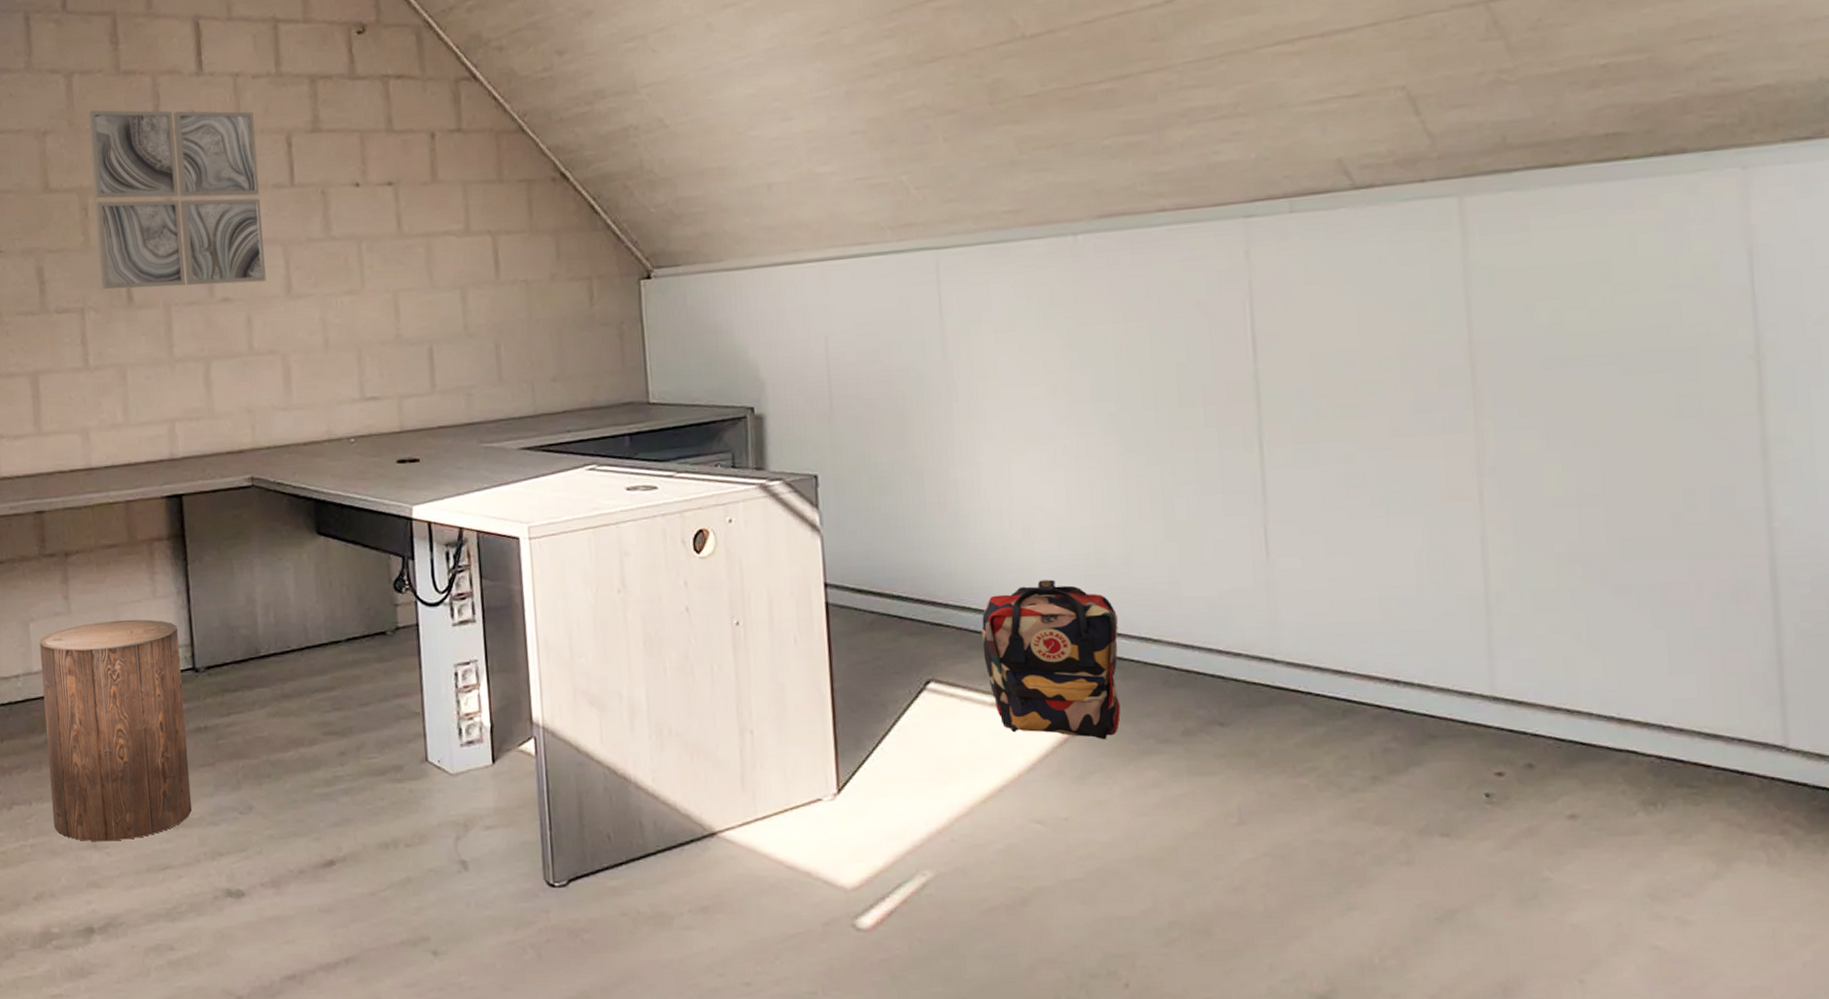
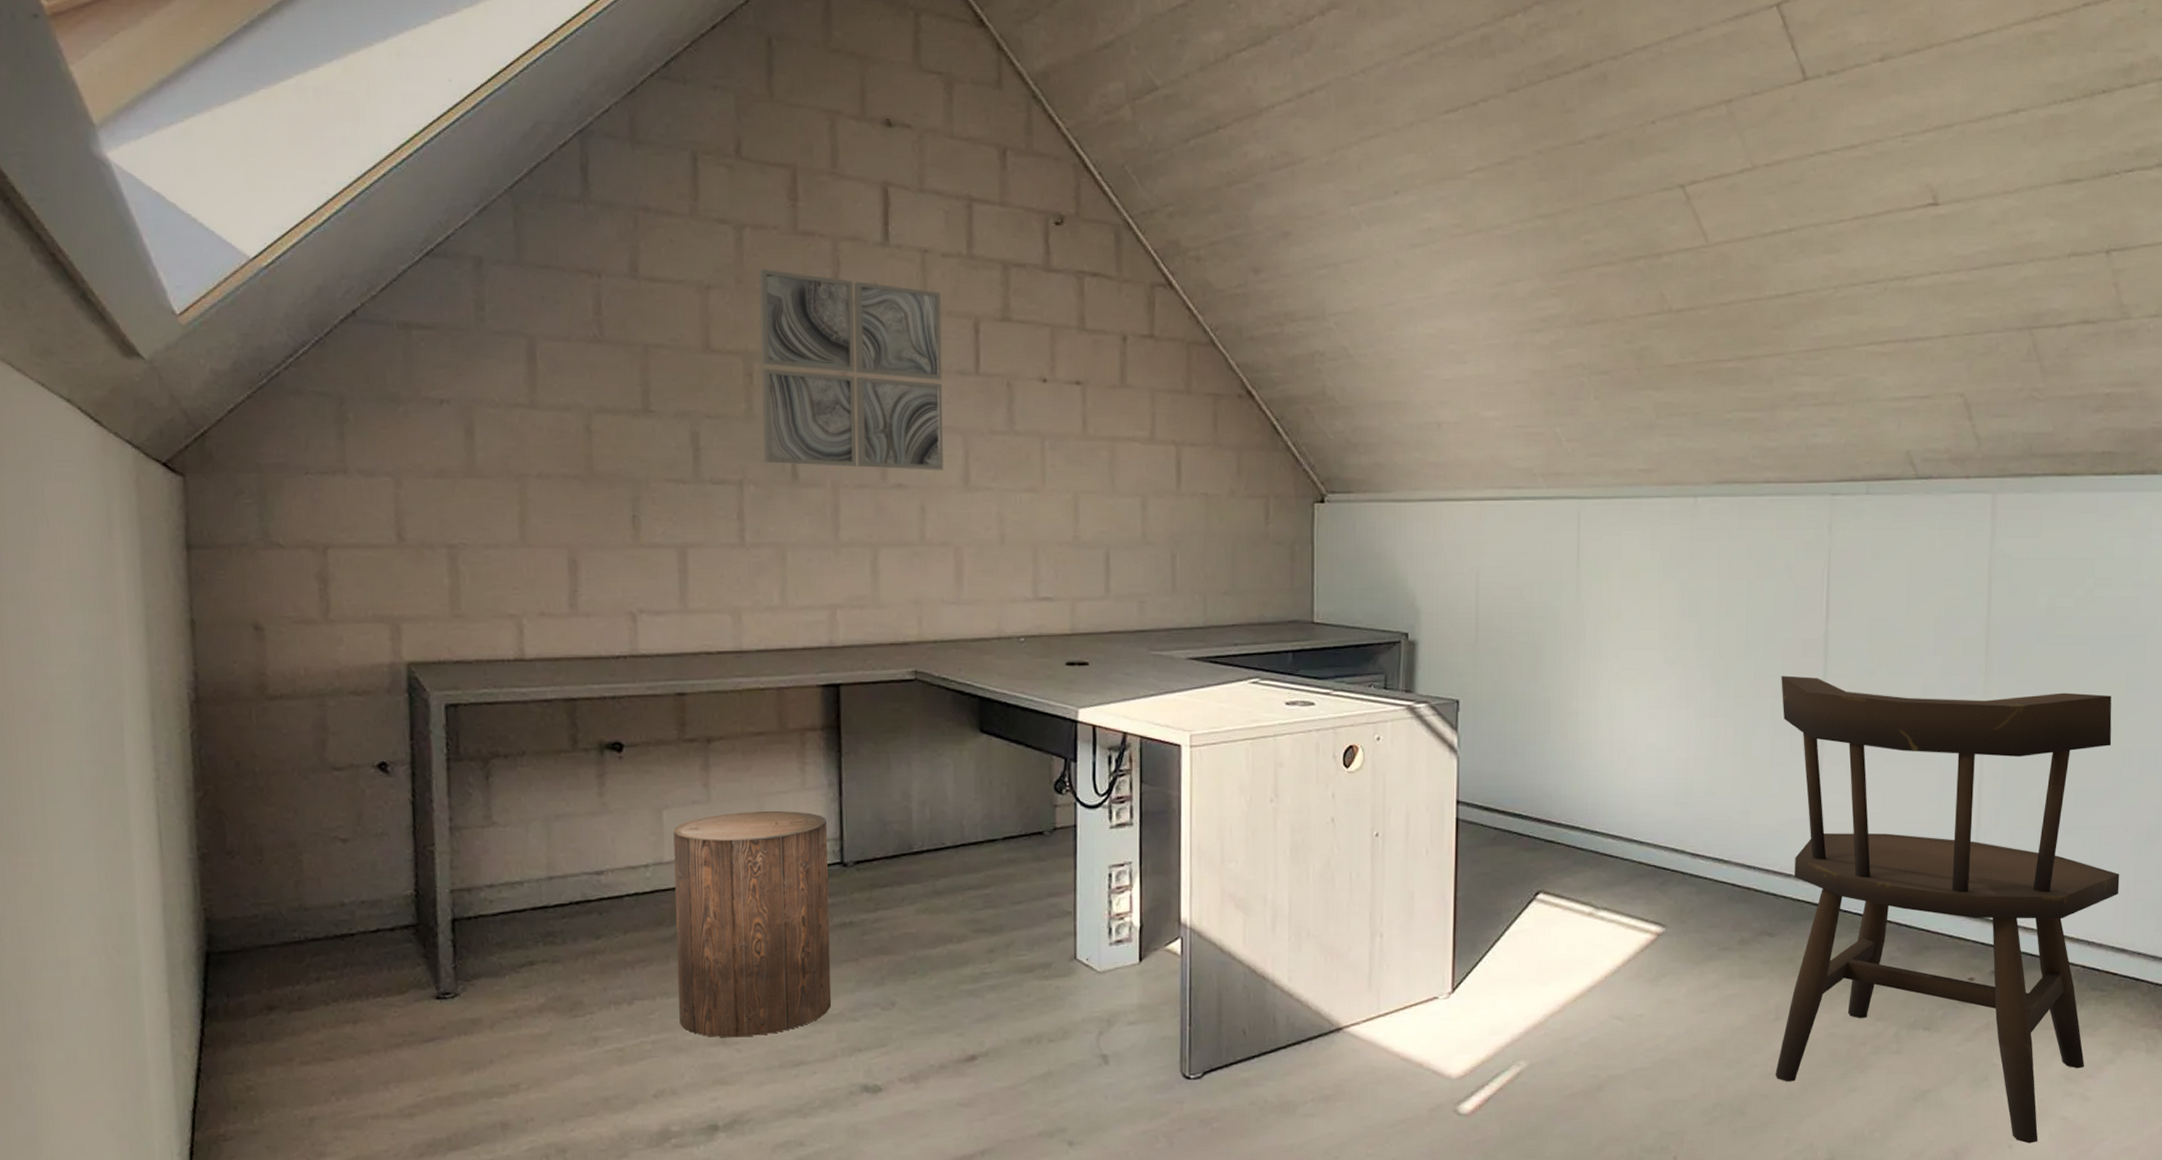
backpack: present [981,579,1121,740] -> none [1586,805,1698,947]
dining chair: none [1203,422,1701,978] -> present [1775,676,2120,1144]

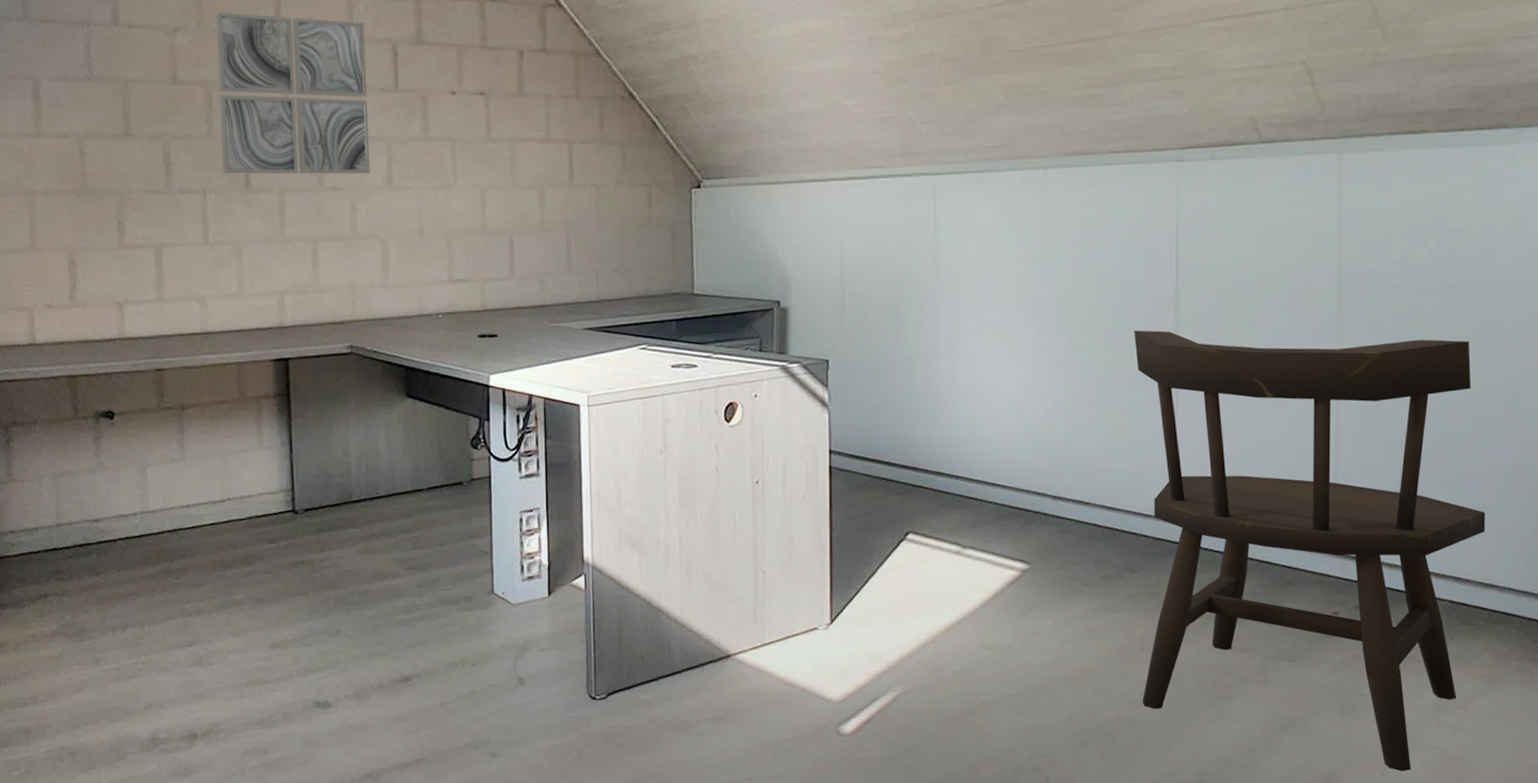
stool: present [673,810,832,1038] -> none [156,466,288,660]

